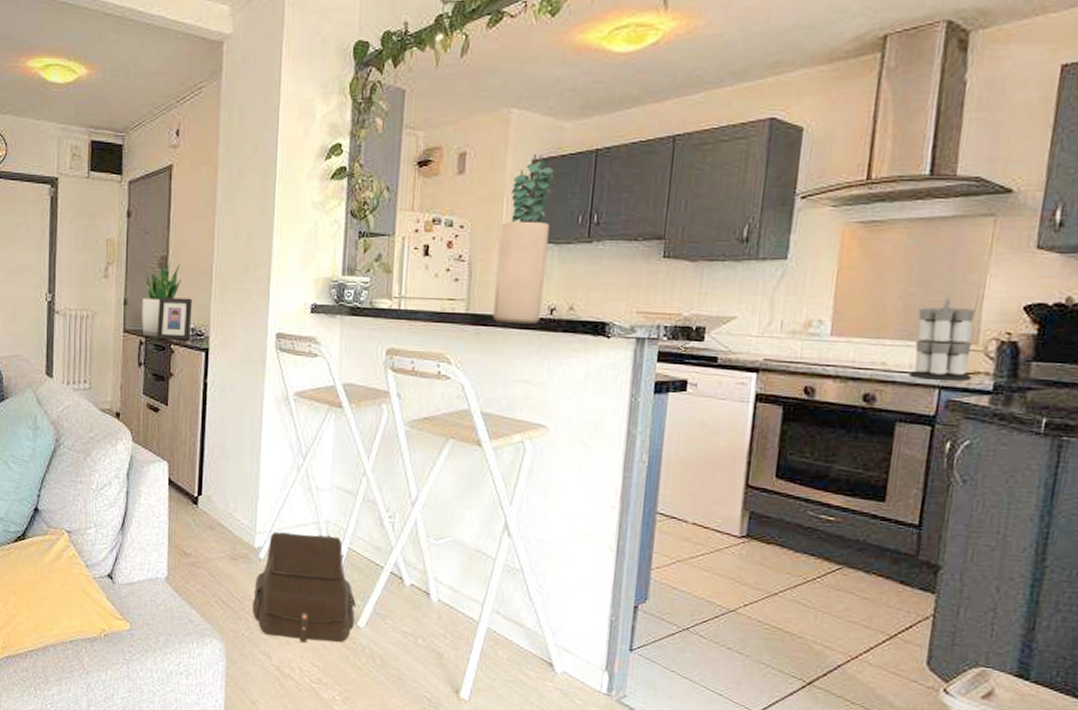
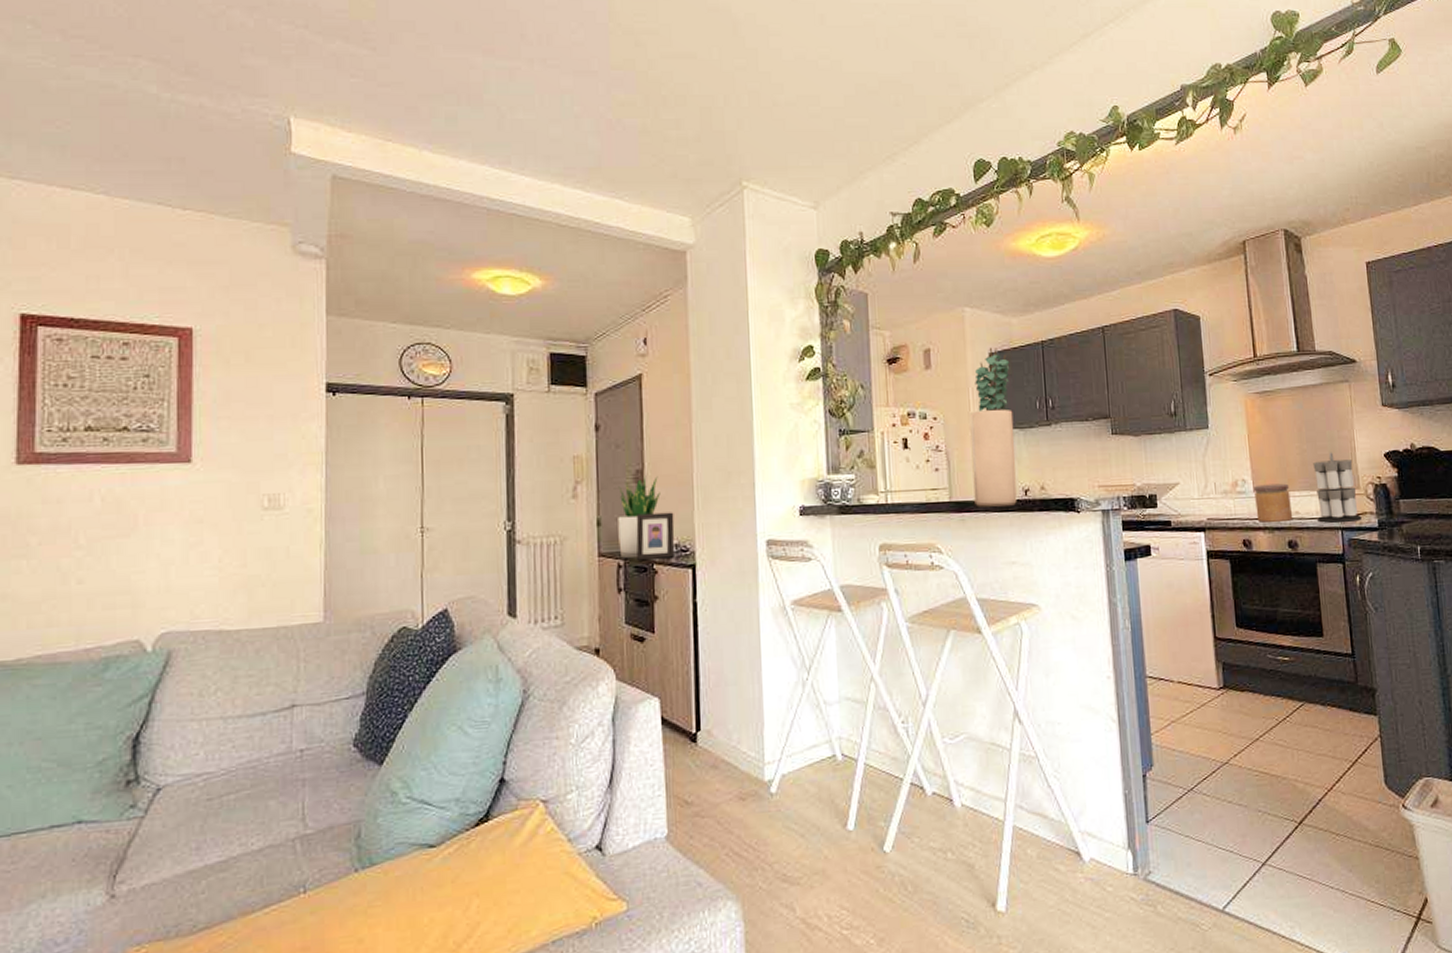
satchel: present [252,531,356,643] -> none [768,753,881,883]
jar: none [828,328,880,373] -> present [1253,483,1293,523]

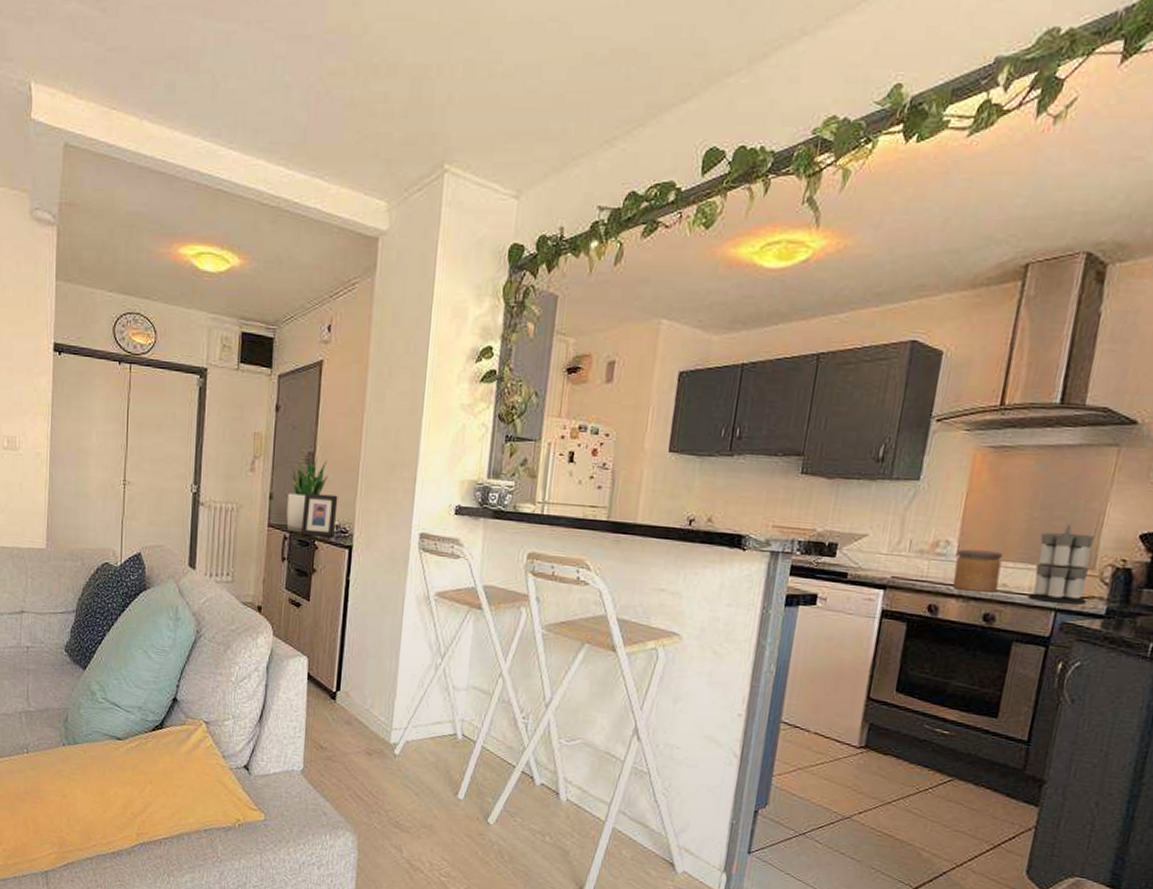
vase: present [969,347,1017,508] -> none [633,365,701,535]

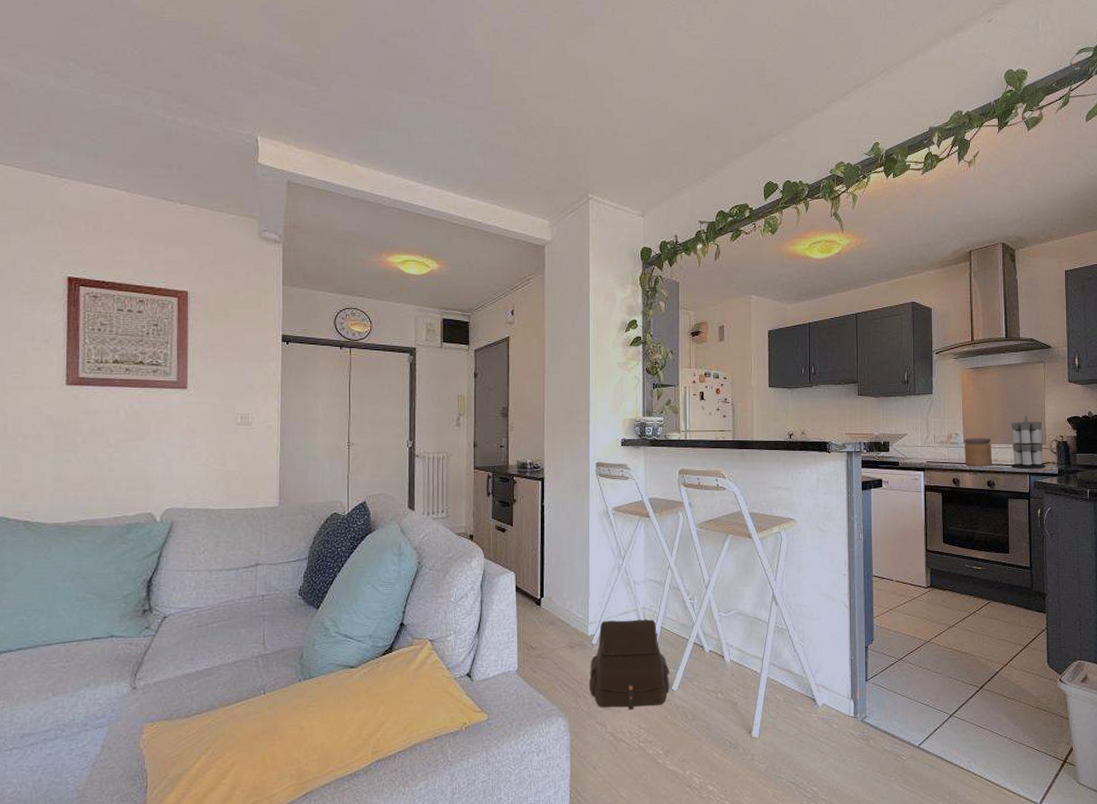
planter: present [286,458,328,533] -> none [489,412,520,472]
picture frame: present [301,493,338,538] -> none [502,439,530,474]
satchel: none [385,728,487,838] -> present [589,619,670,710]

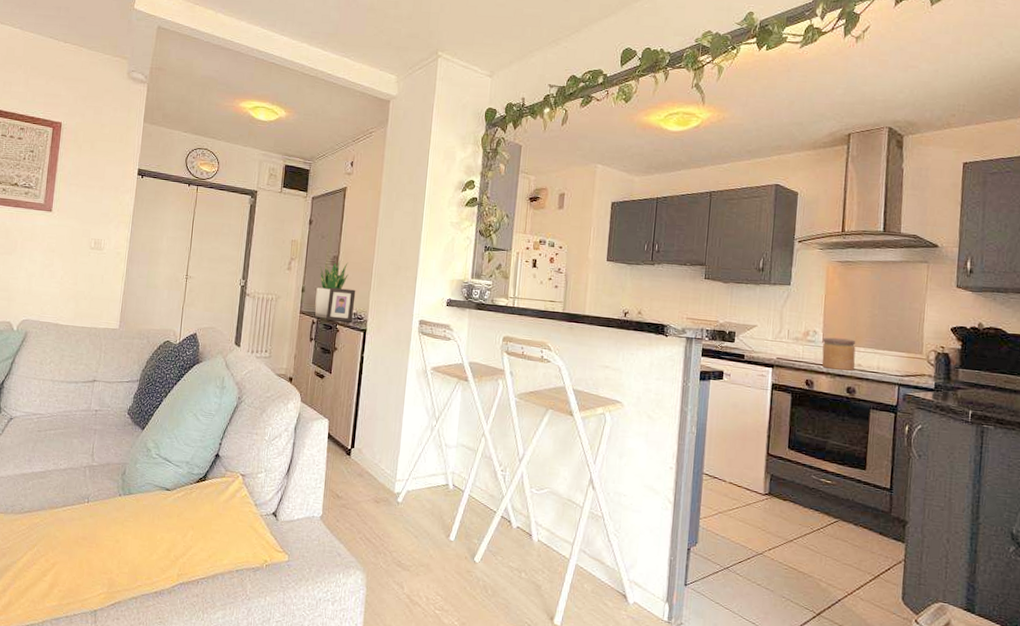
planter: none [489,412,520,472] -> present [314,260,348,319]
picture frame: none [502,439,530,474] -> present [326,287,356,323]
satchel: present [589,619,670,710] -> none [390,480,474,575]
spice rack: present [1011,415,1046,470] -> none [877,319,920,382]

